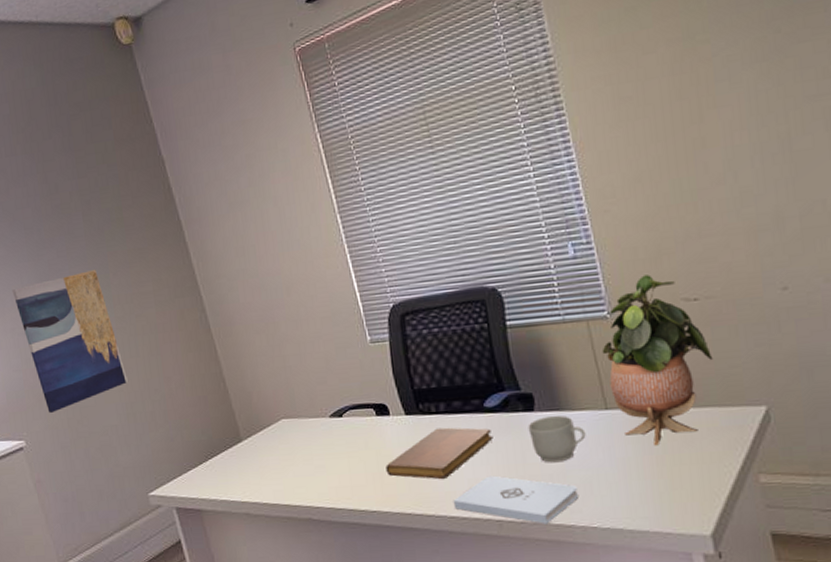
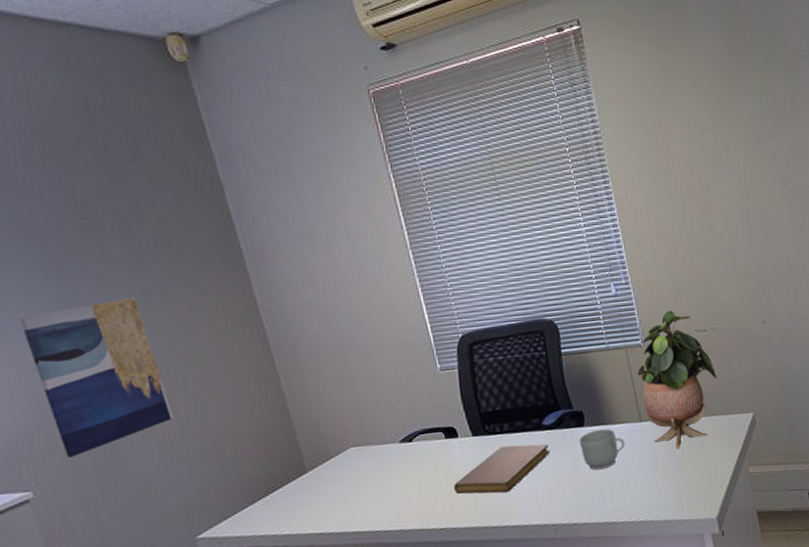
notepad: present [453,475,579,524] -> none [515,485,620,524]

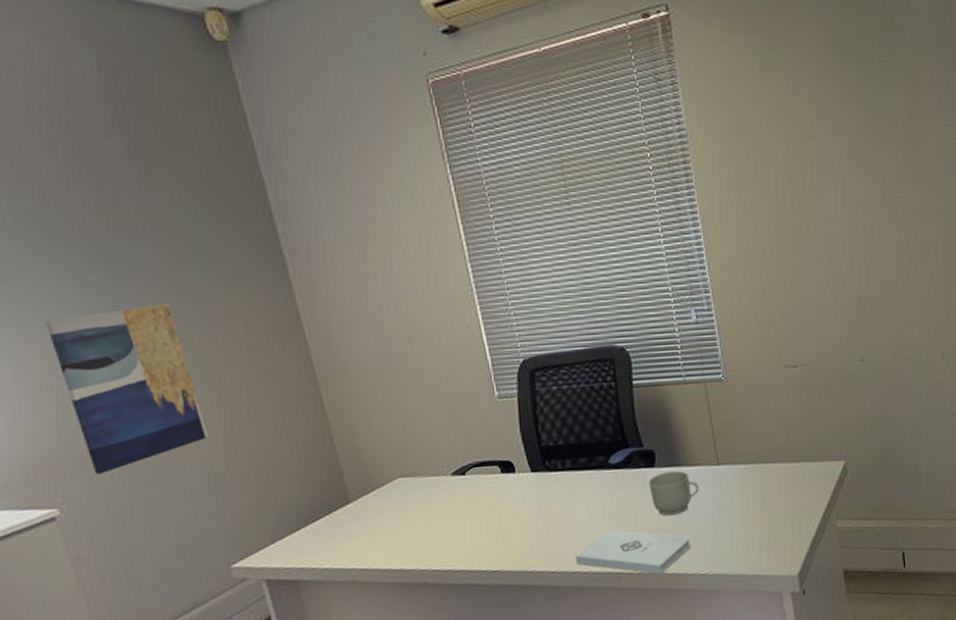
notebook: present [454,444,550,494] -> none [509,484,616,536]
notepad: none [515,485,620,524] -> present [575,530,691,574]
potted plant: present [637,310,717,450] -> none [716,342,807,498]

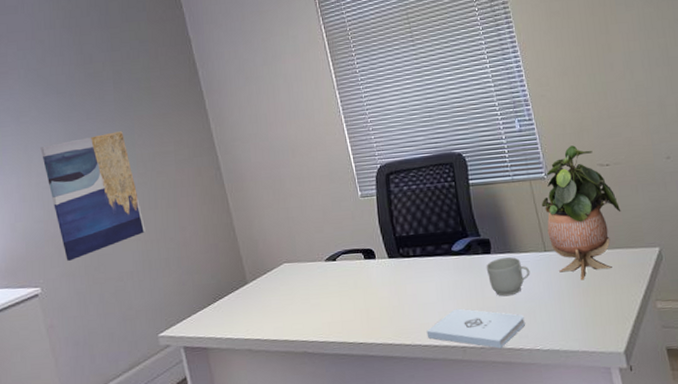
potted plant: none [716,342,807,498] -> present [541,145,621,281]

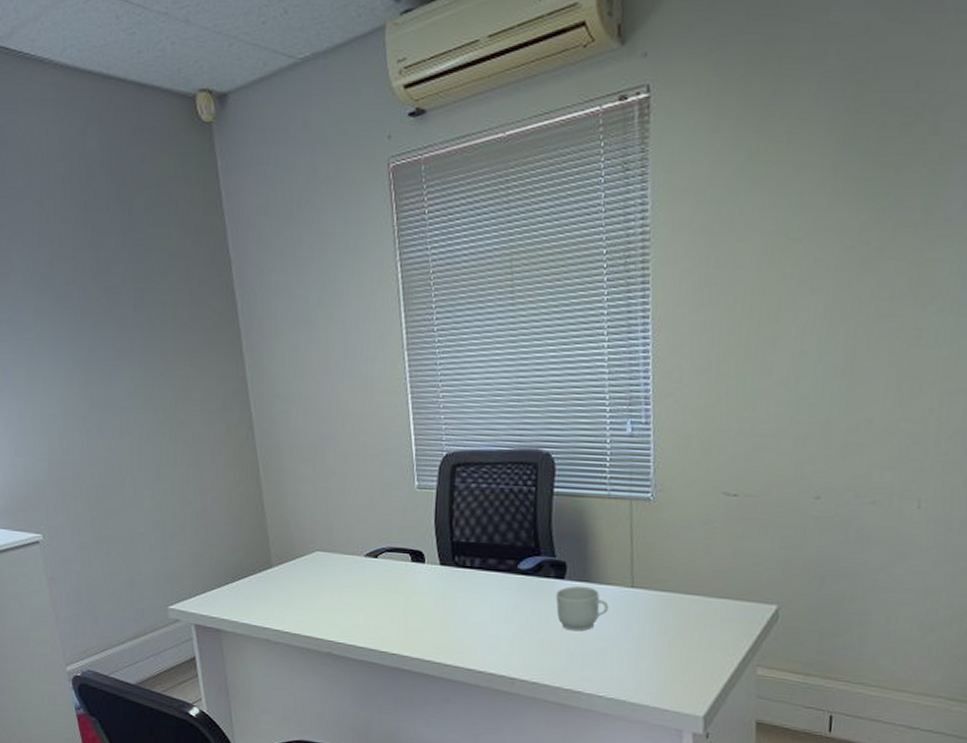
wall art: present [40,131,145,261] -> none [46,365,161,510]
notepad: present [426,308,526,349] -> none [472,635,592,688]
potted plant: present [541,145,621,281] -> none [639,464,740,628]

